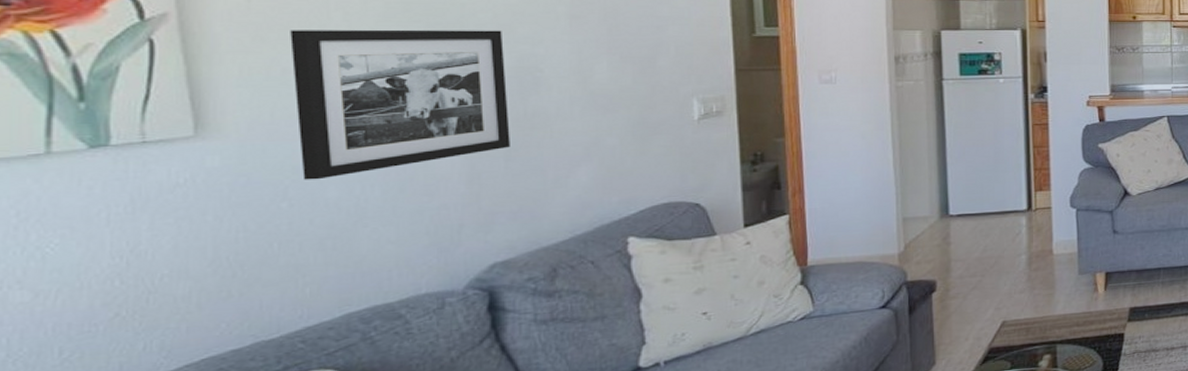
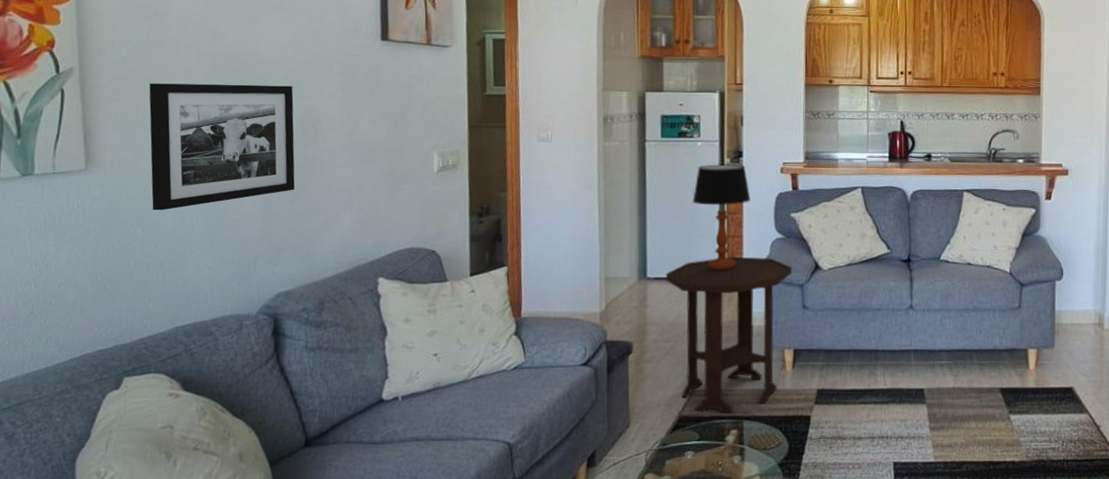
side table: none [969,188,1102,341] -> present [665,256,793,413]
table lamp: none [996,98,1057,203] -> present [692,163,751,271]

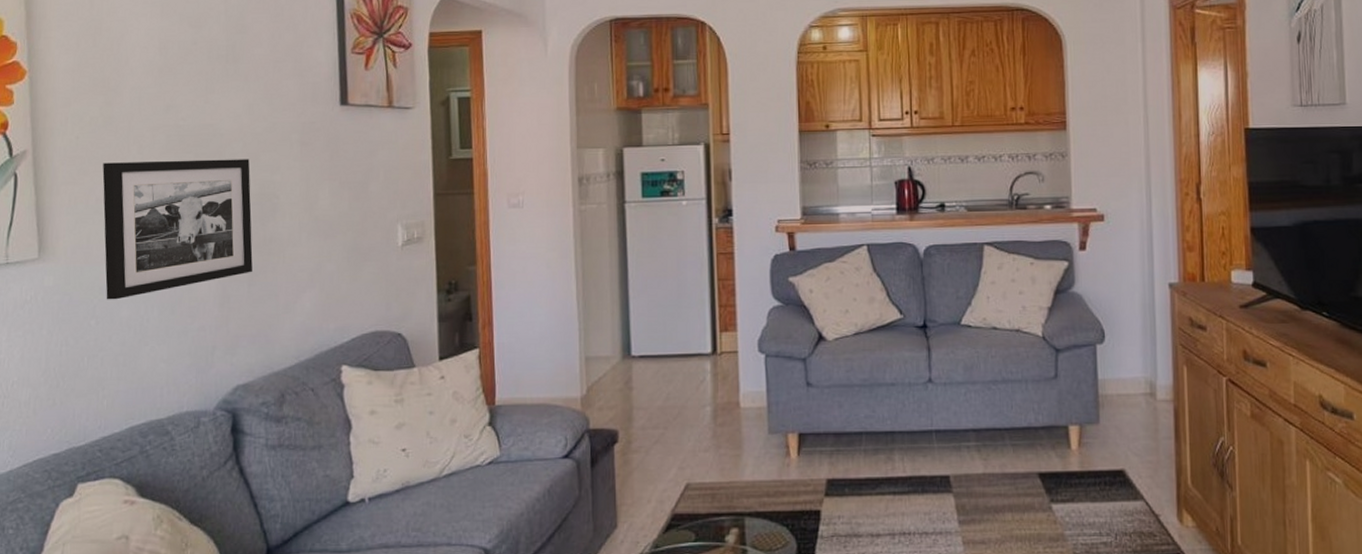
side table: present [665,256,793,413] -> none [651,328,793,509]
table lamp: present [692,163,751,271] -> none [679,223,743,345]

